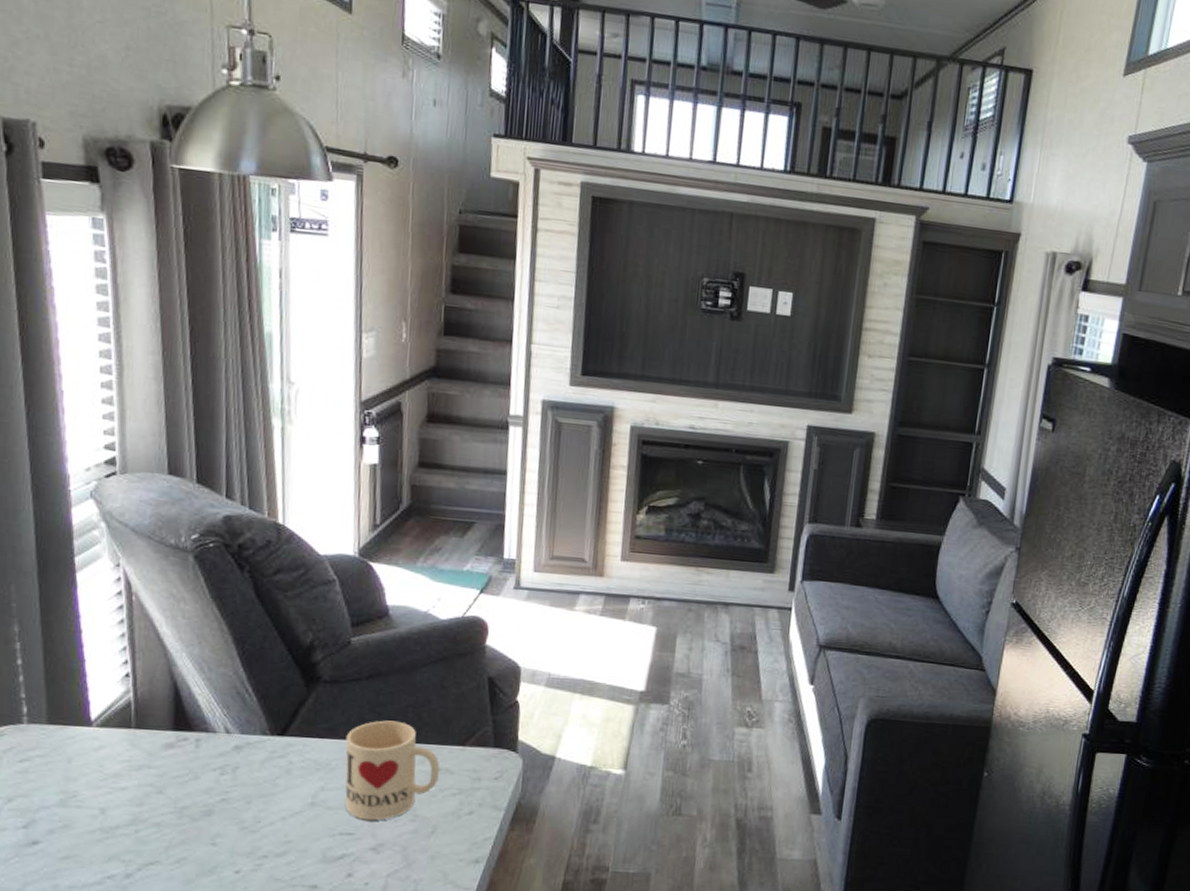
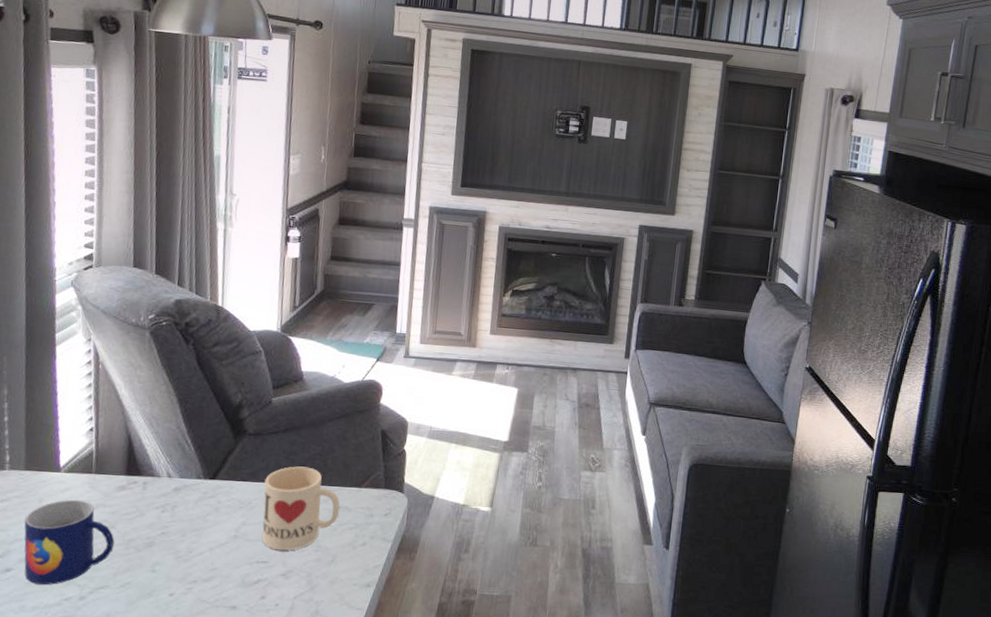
mug: none [50,759,165,861] -> present [24,499,115,586]

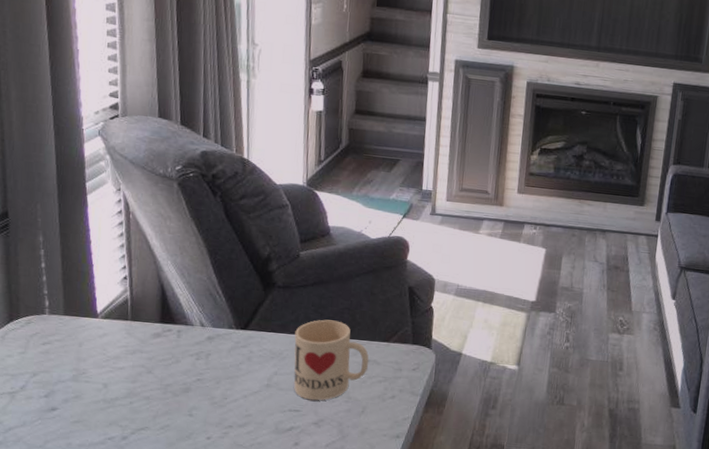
mug: present [24,499,115,586] -> none [66,344,153,425]

